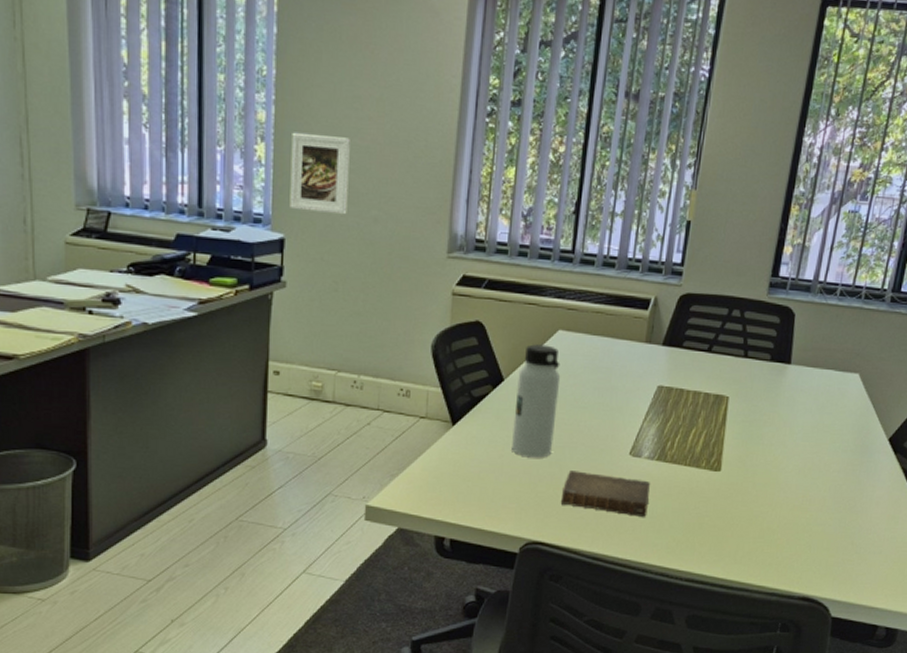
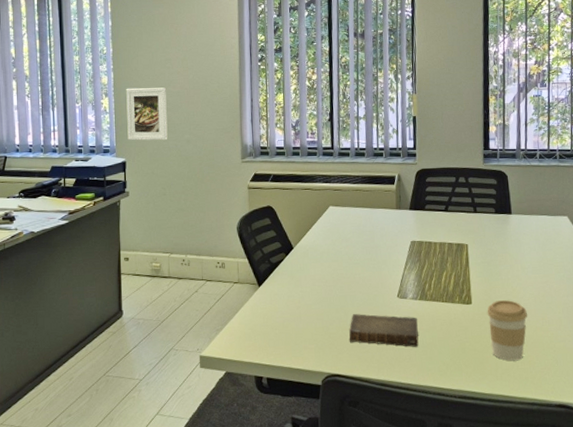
water bottle: present [512,344,561,458] -> none [303,218,337,307]
coffee cup: none [735,470,787,542] -> present [487,300,528,360]

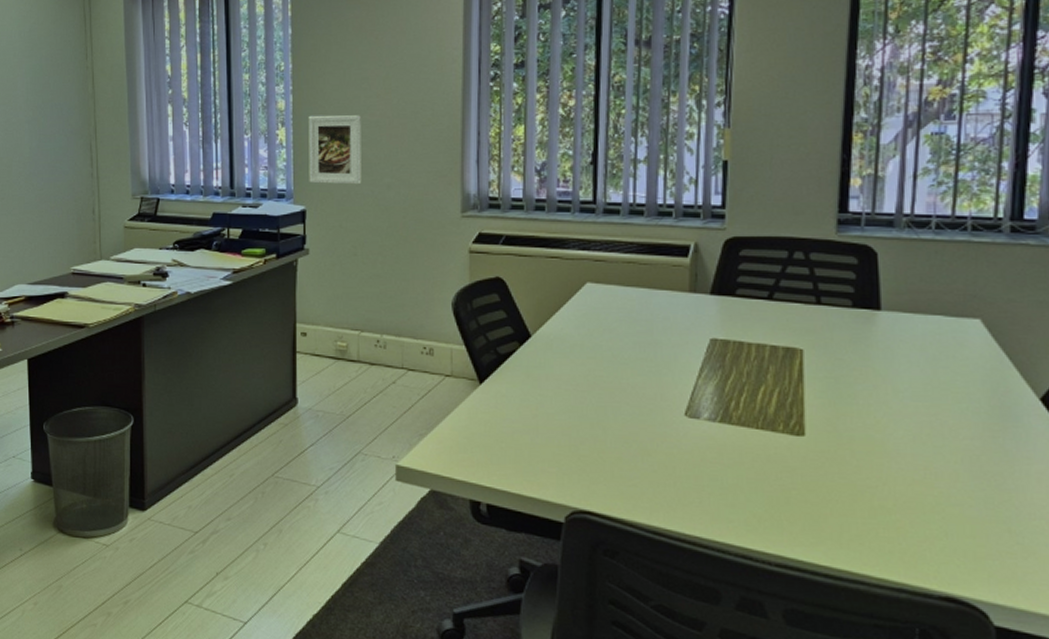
book: present [349,314,419,347] -> none [607,433,715,487]
coffee cup: present [487,300,528,360] -> none [829,435,900,524]

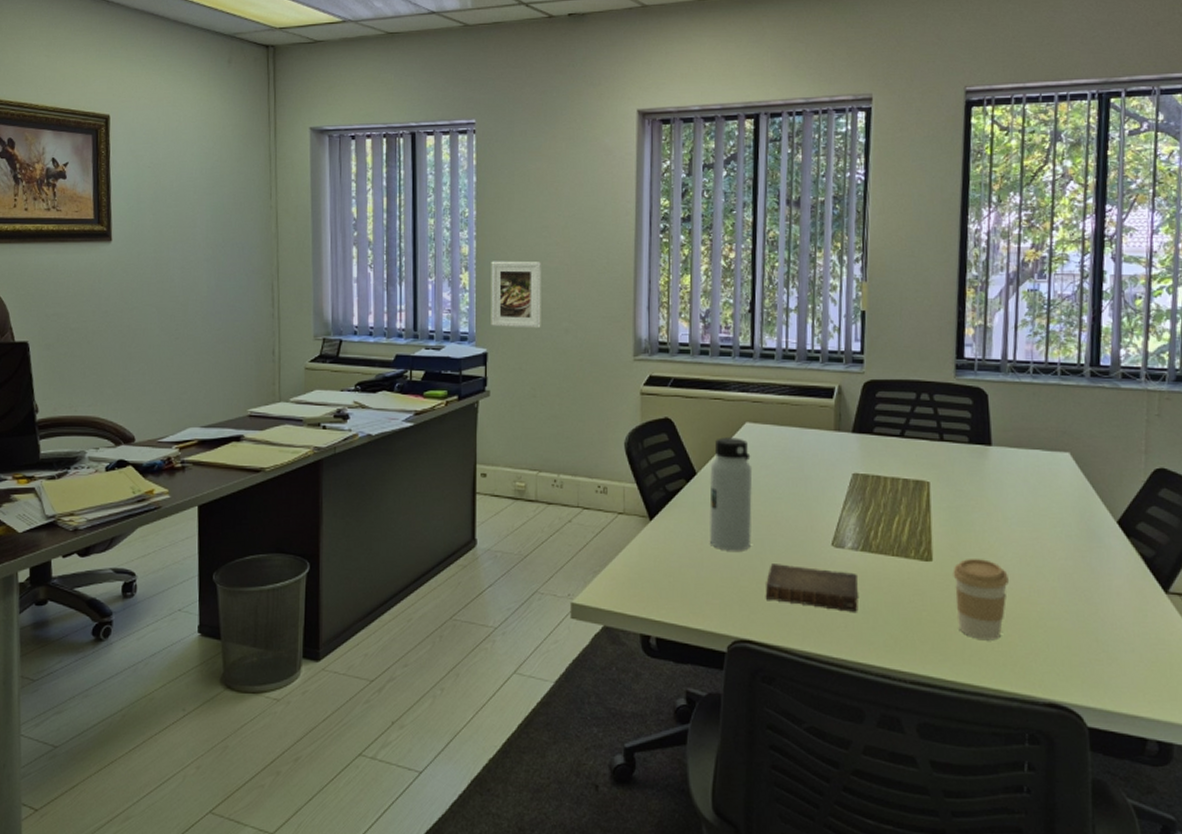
water bottle: none [545,298,594,419] -> present [709,437,753,551]
book: none [607,433,715,487] -> present [765,564,859,612]
coffee cup: none [829,435,900,524] -> present [953,559,1010,639]

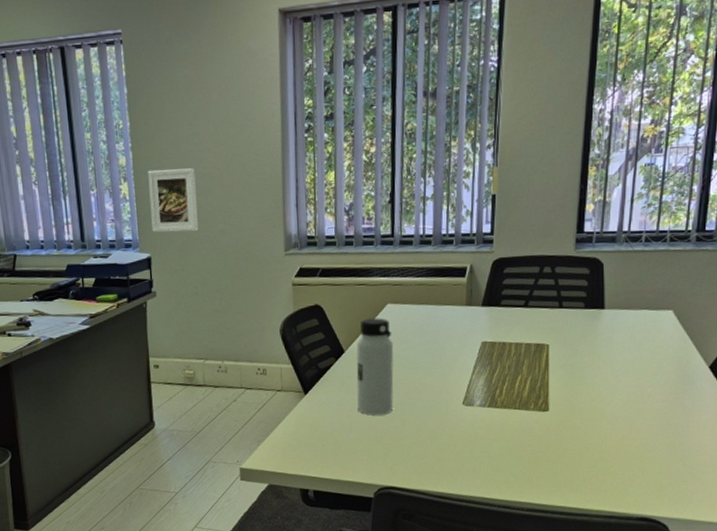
book: present [765,564,859,612] -> none [405,423,485,458]
coffee cup: present [953,559,1010,639] -> none [566,406,614,472]

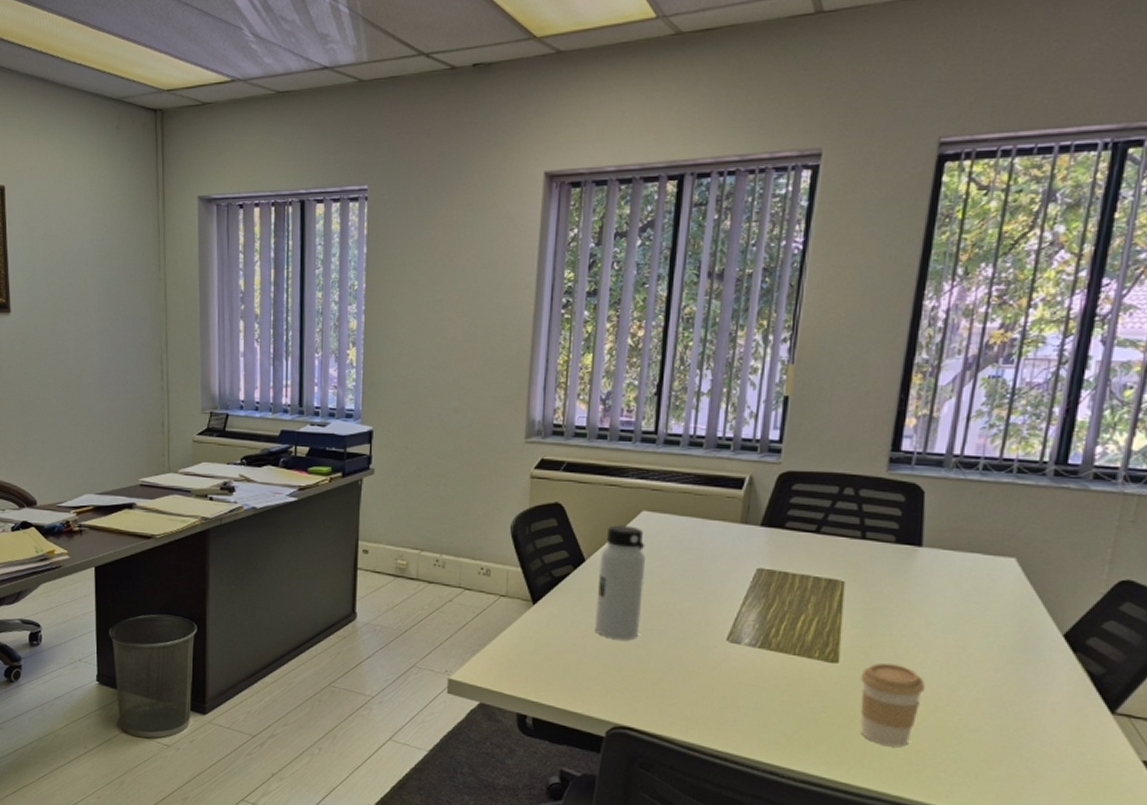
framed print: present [148,168,199,233] -> none [377,336,432,407]
coffee cup: none [566,406,614,472] -> present [860,663,926,747]

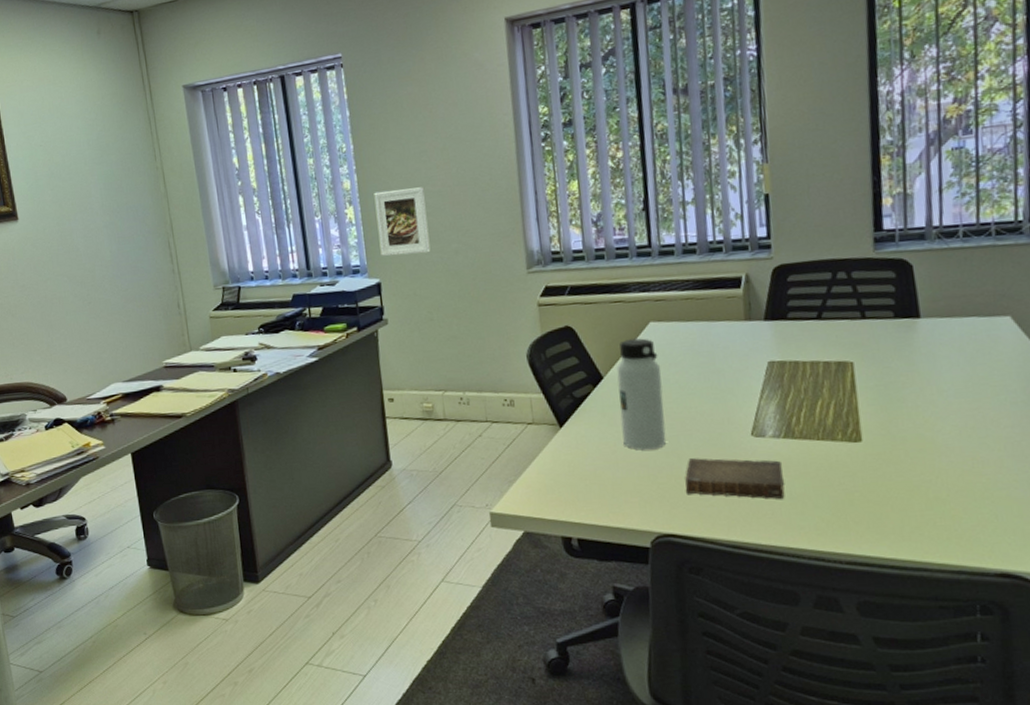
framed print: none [377,336,432,407] -> present [374,187,431,256]
book: none [649,654,752,708] -> present [685,458,785,500]
coffee cup: present [860,663,926,747] -> none [885,435,950,515]

